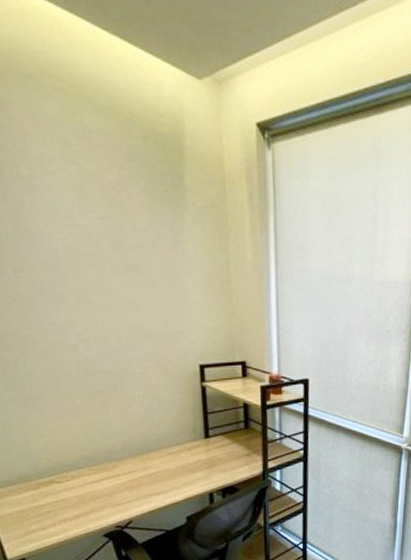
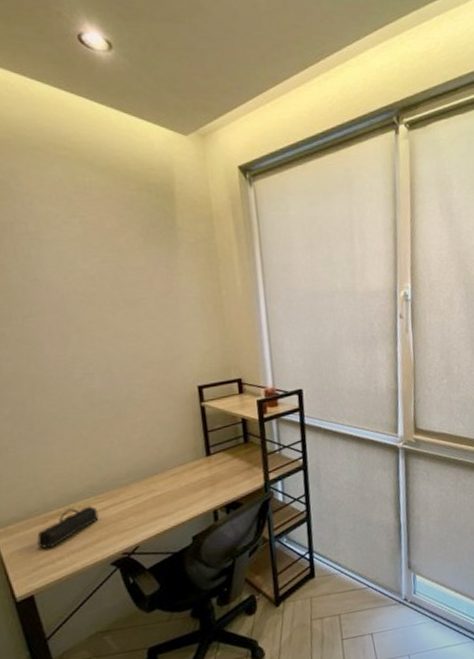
pencil case: none [28,476,92,514] -> present [37,505,99,548]

